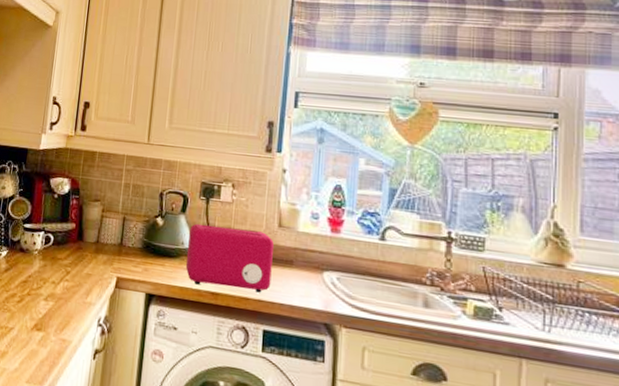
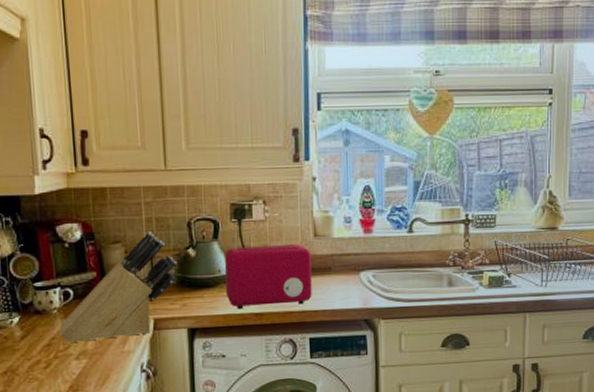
knife block: none [35,196,146,290] -> present [59,232,177,343]

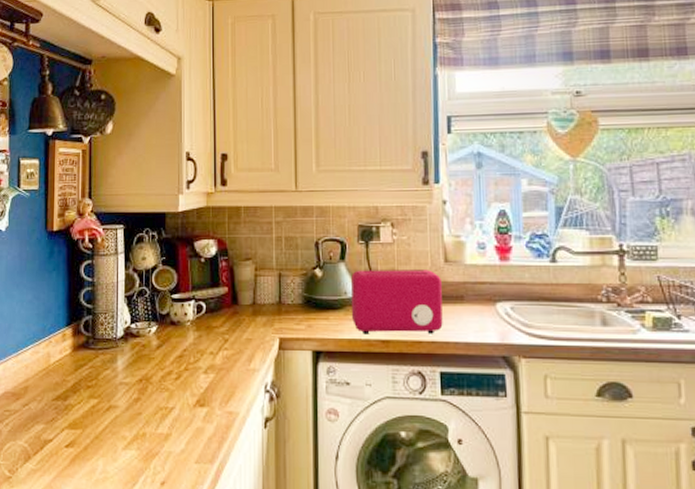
knife block: present [59,232,177,343] -> none [191,250,304,356]

